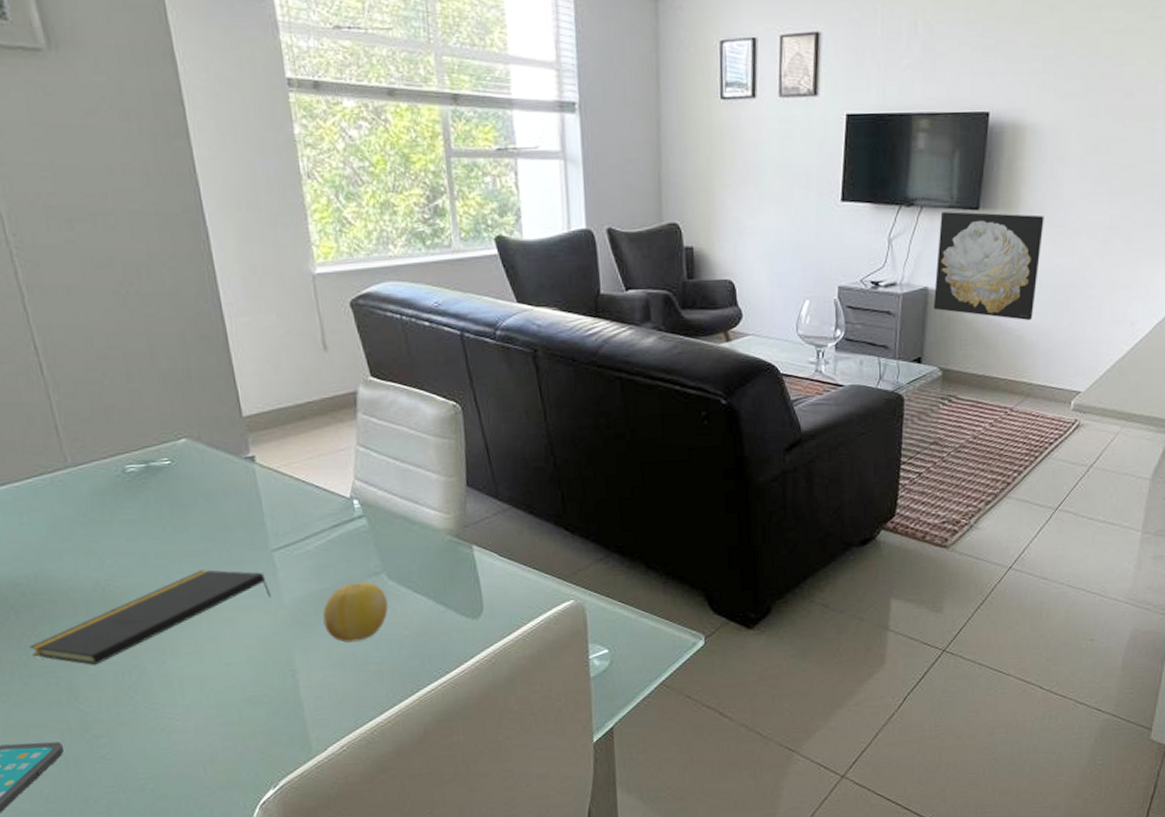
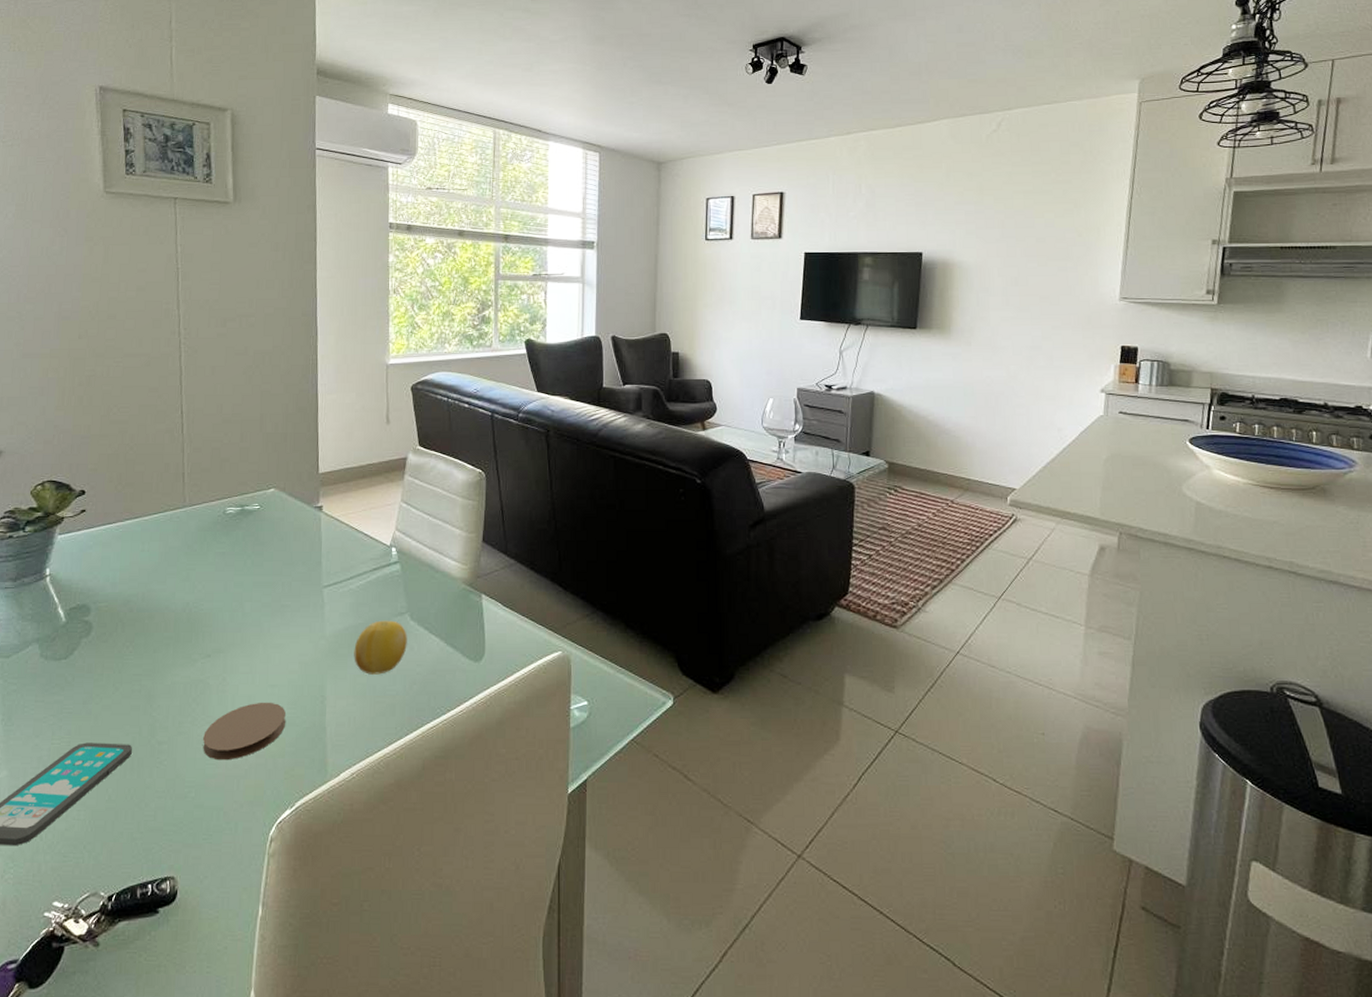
notepad: present [29,569,272,665] -> none [126,600,317,677]
coaster: none [151,681,252,749] -> present [203,702,286,761]
wall art: present [933,211,1044,321] -> none [879,330,974,424]

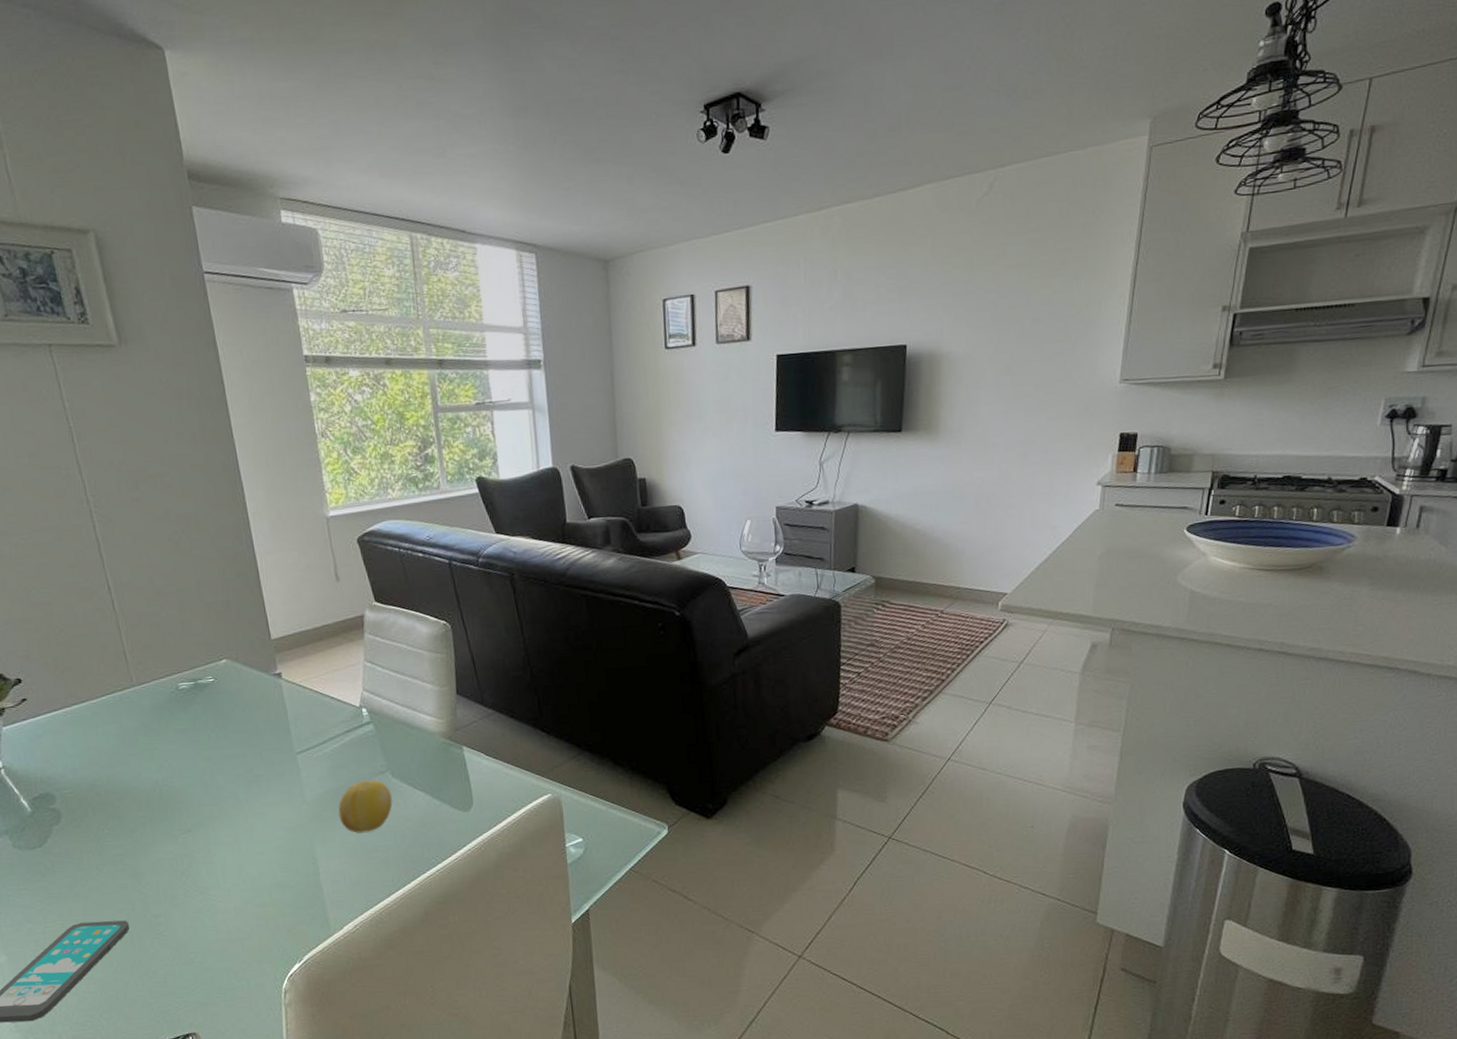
coaster: present [203,702,286,761] -> none [199,868,281,927]

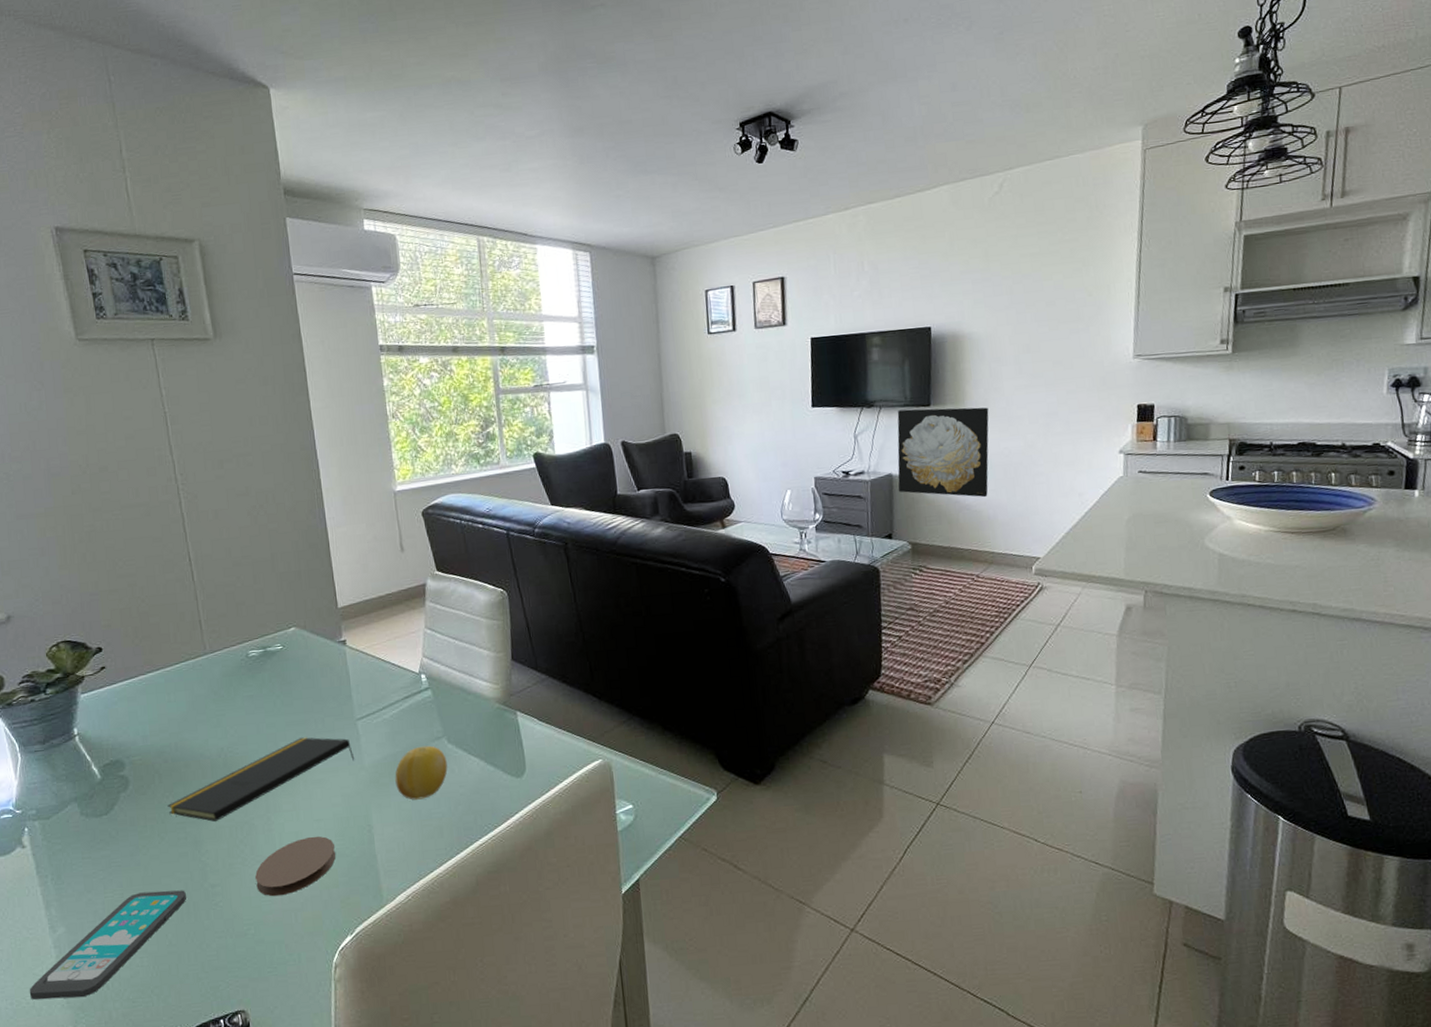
notepad: none [103,771,296,854] -> present [167,737,355,822]
coaster: none [199,868,281,927] -> present [255,836,336,897]
wall art: none [863,434,963,531] -> present [897,407,989,498]

